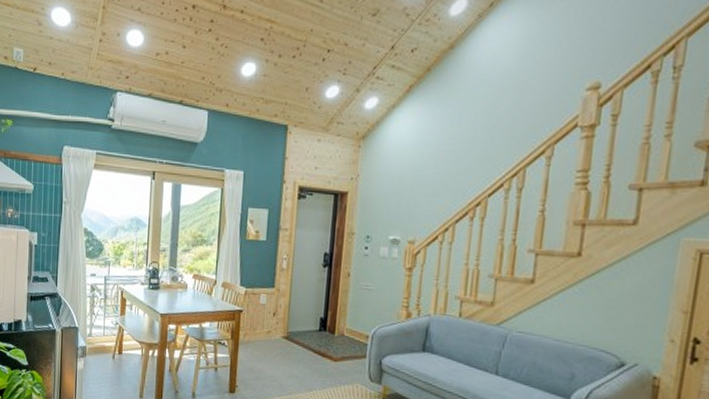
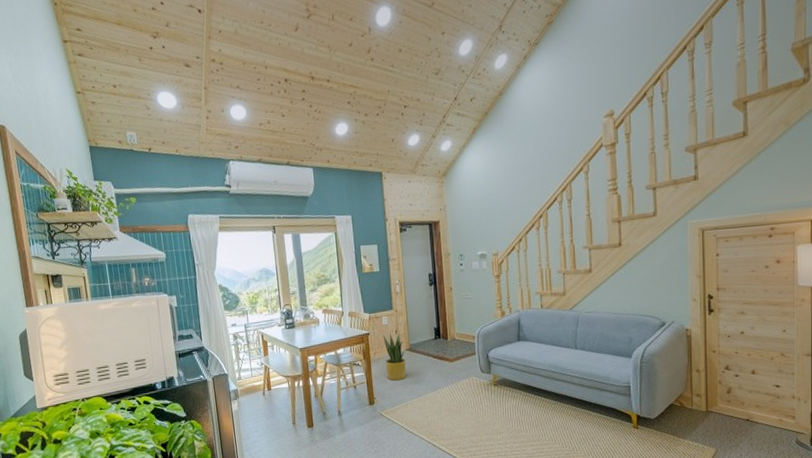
planter: none [254,314,283,372] -> present [383,332,407,382]

